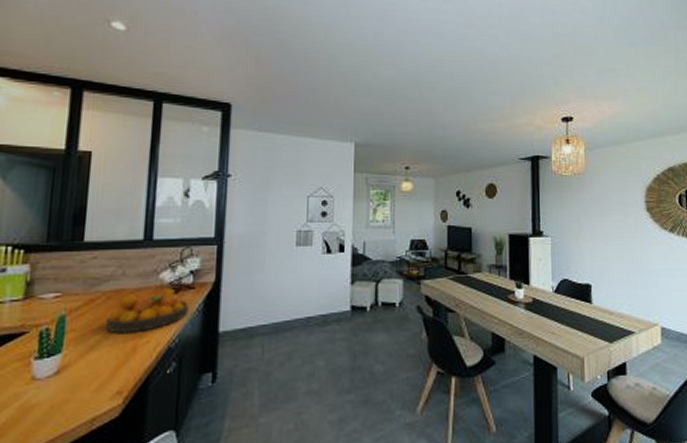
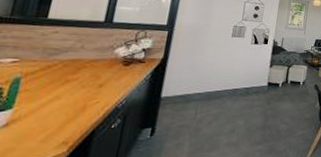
fruit bowl: present [106,288,189,334] -> none [59,61,139,95]

